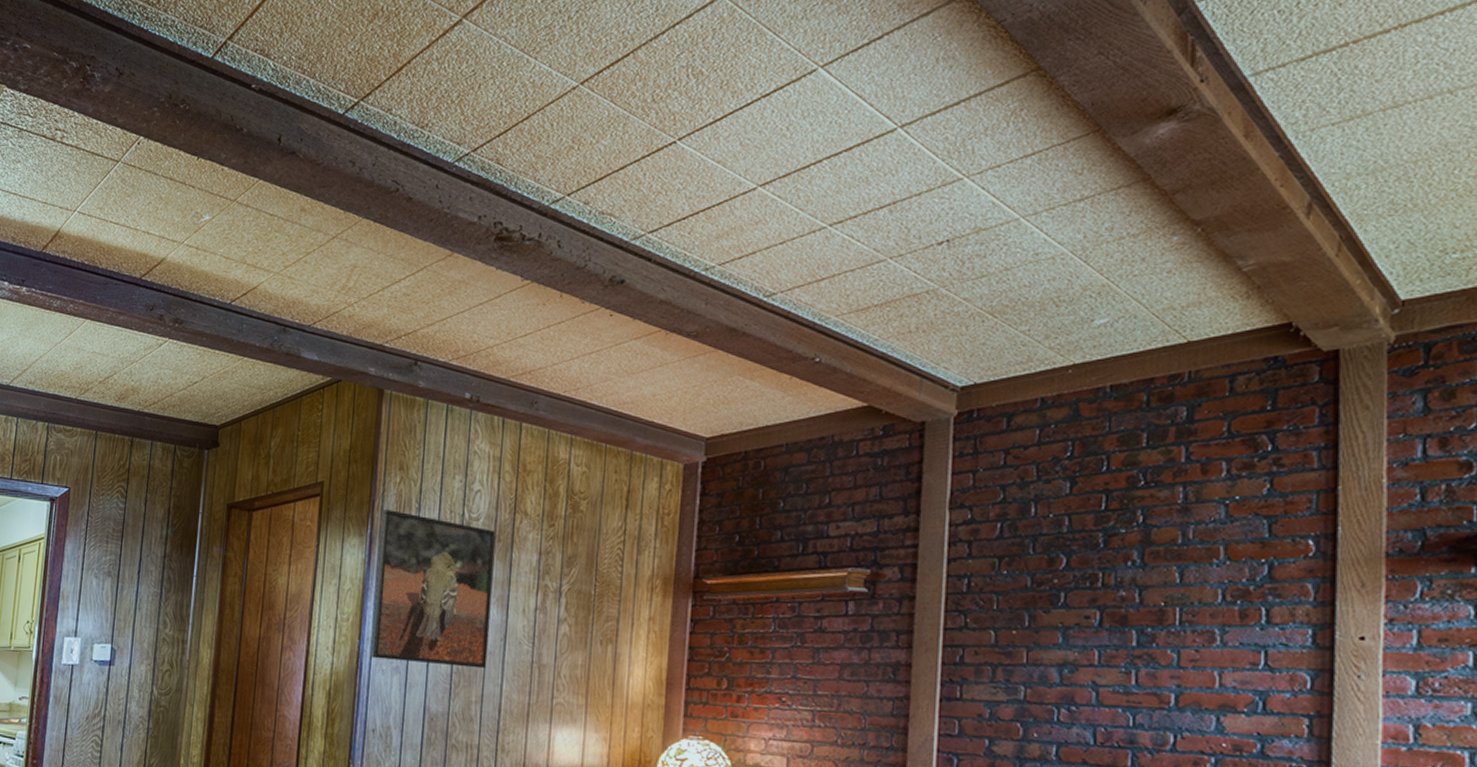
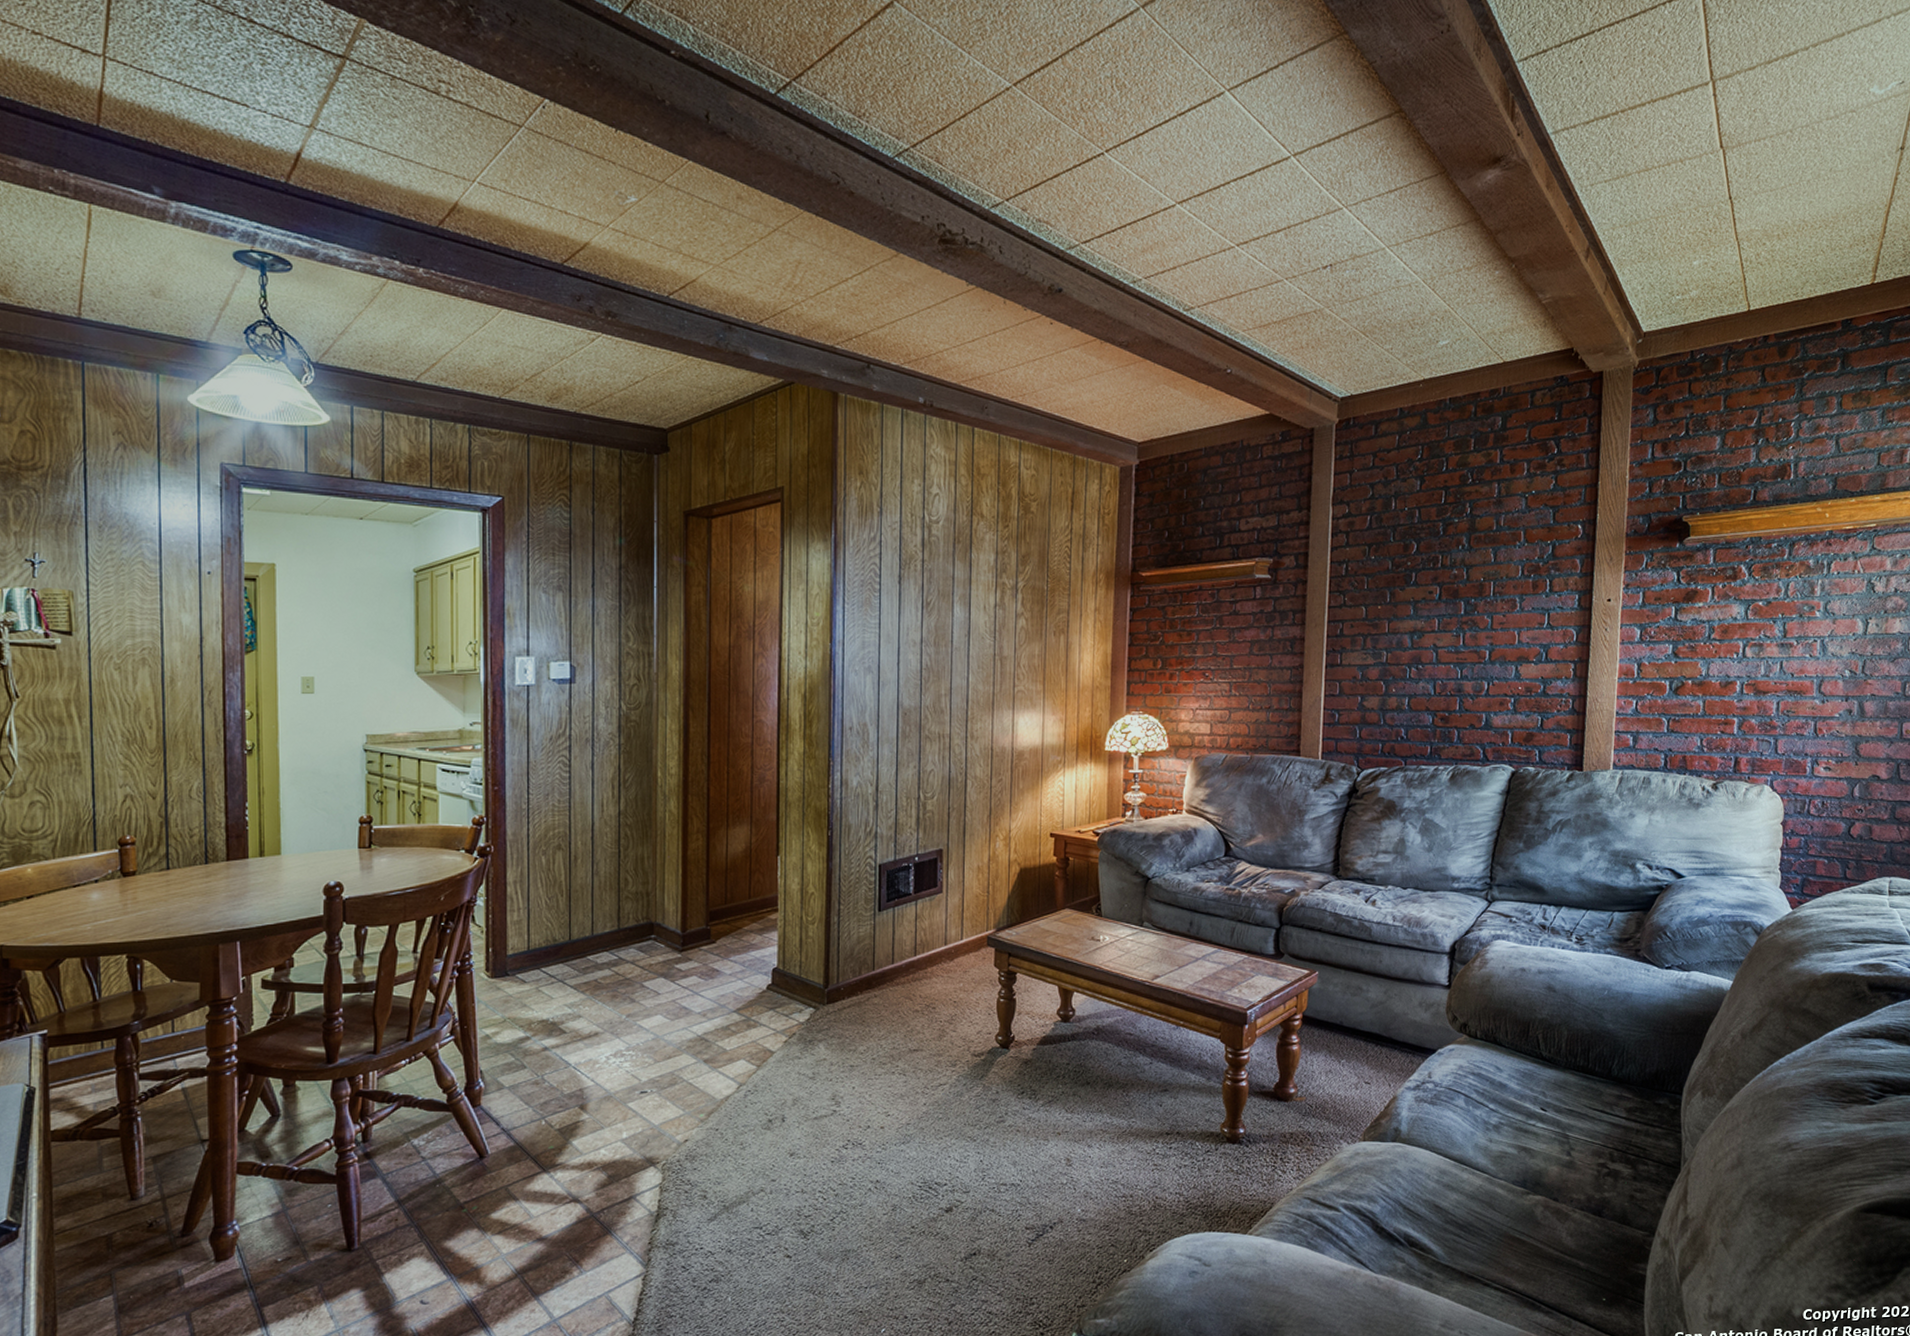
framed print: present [372,508,495,669] -> none [843,513,955,664]

